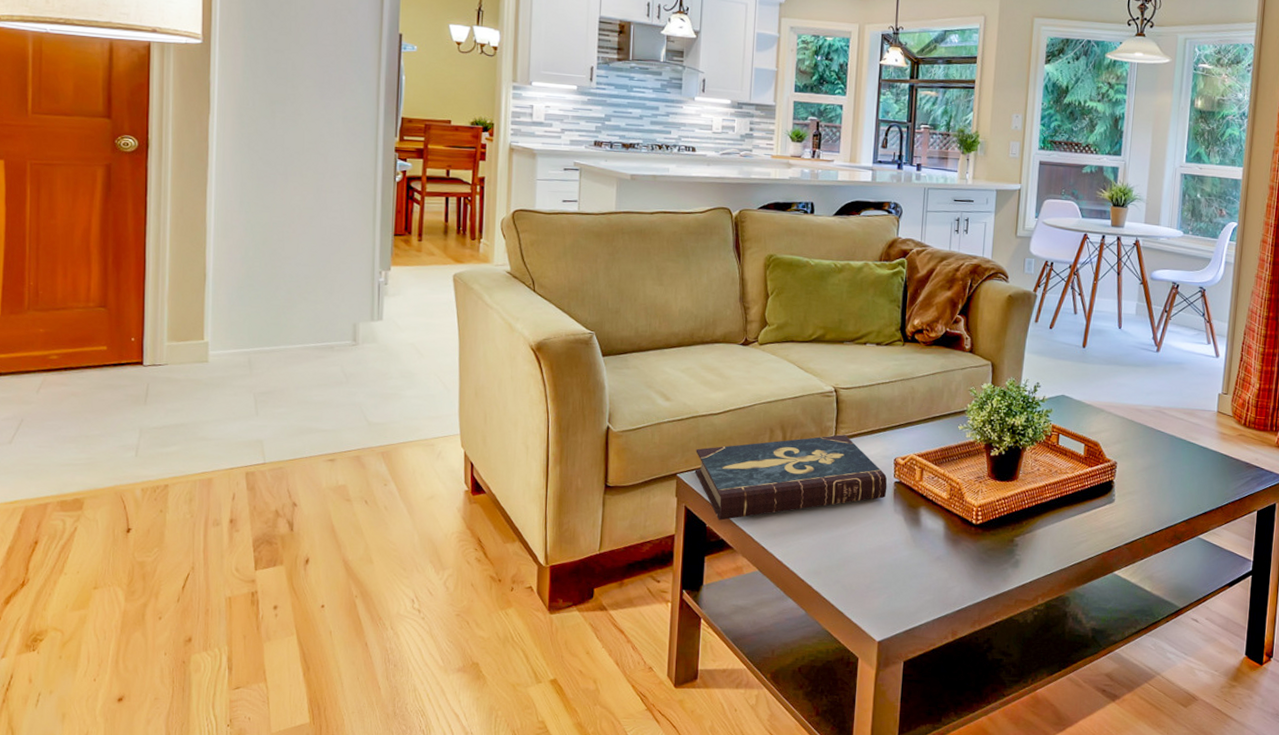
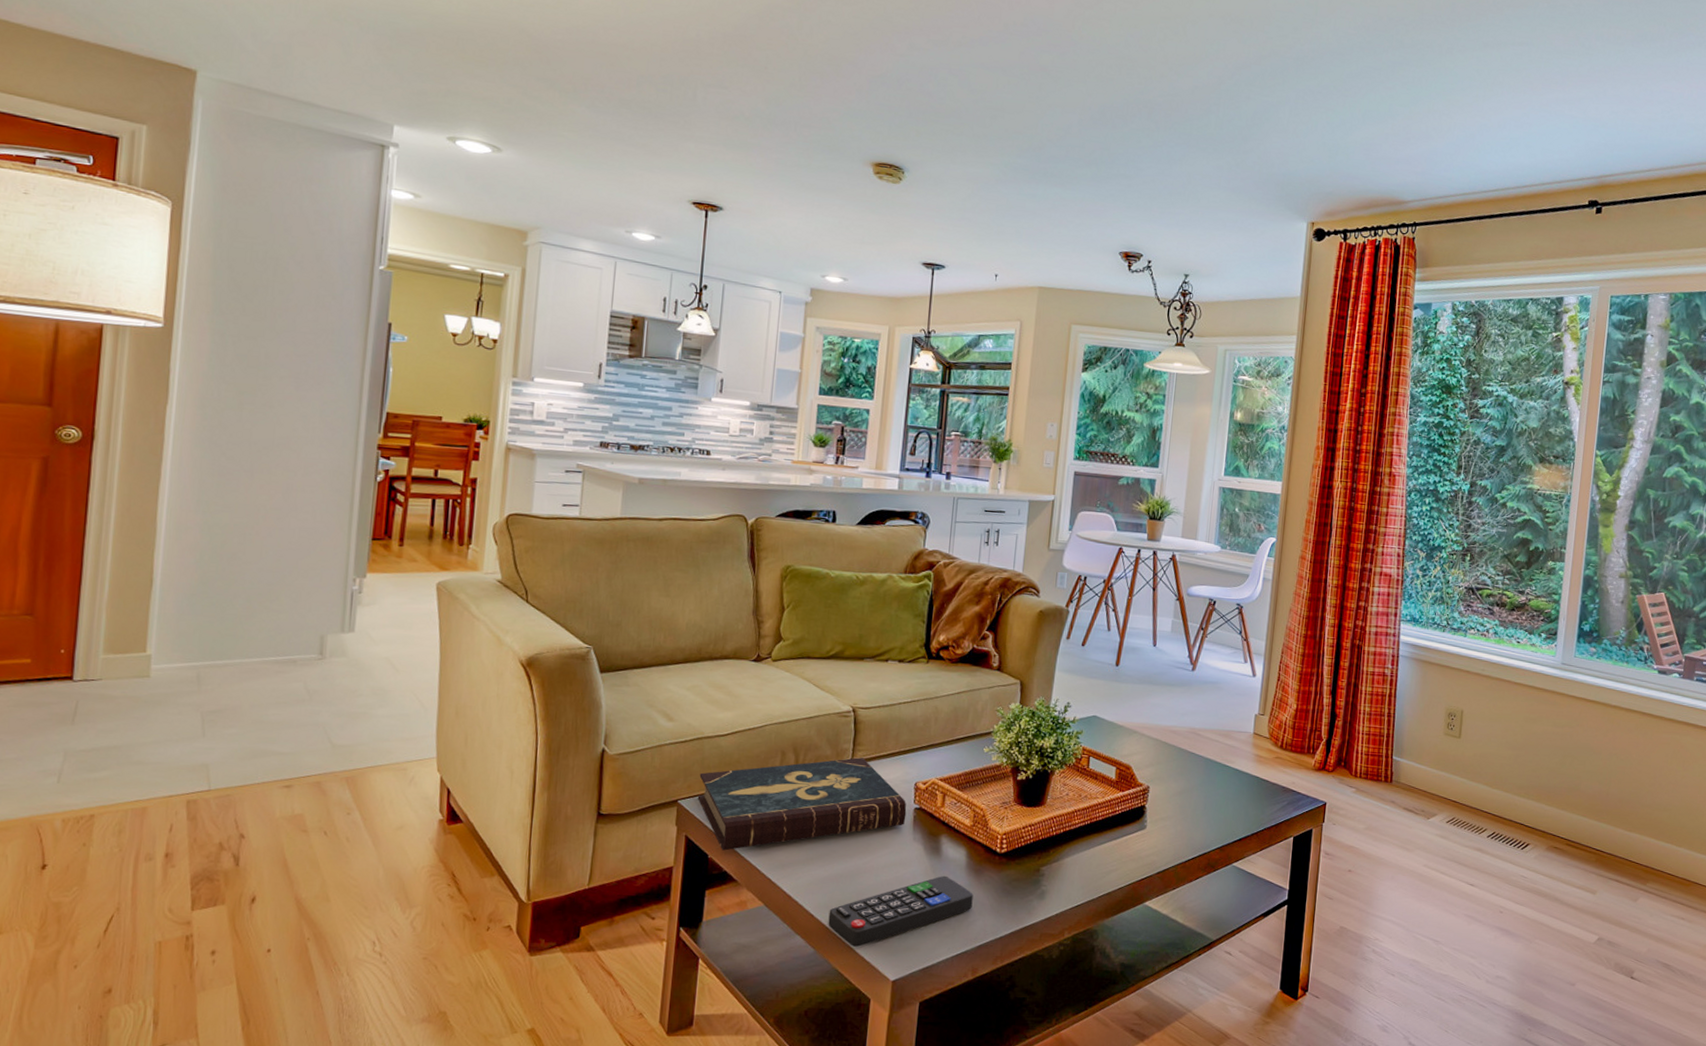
remote control: none [817,545,952,610] -> present [828,875,973,947]

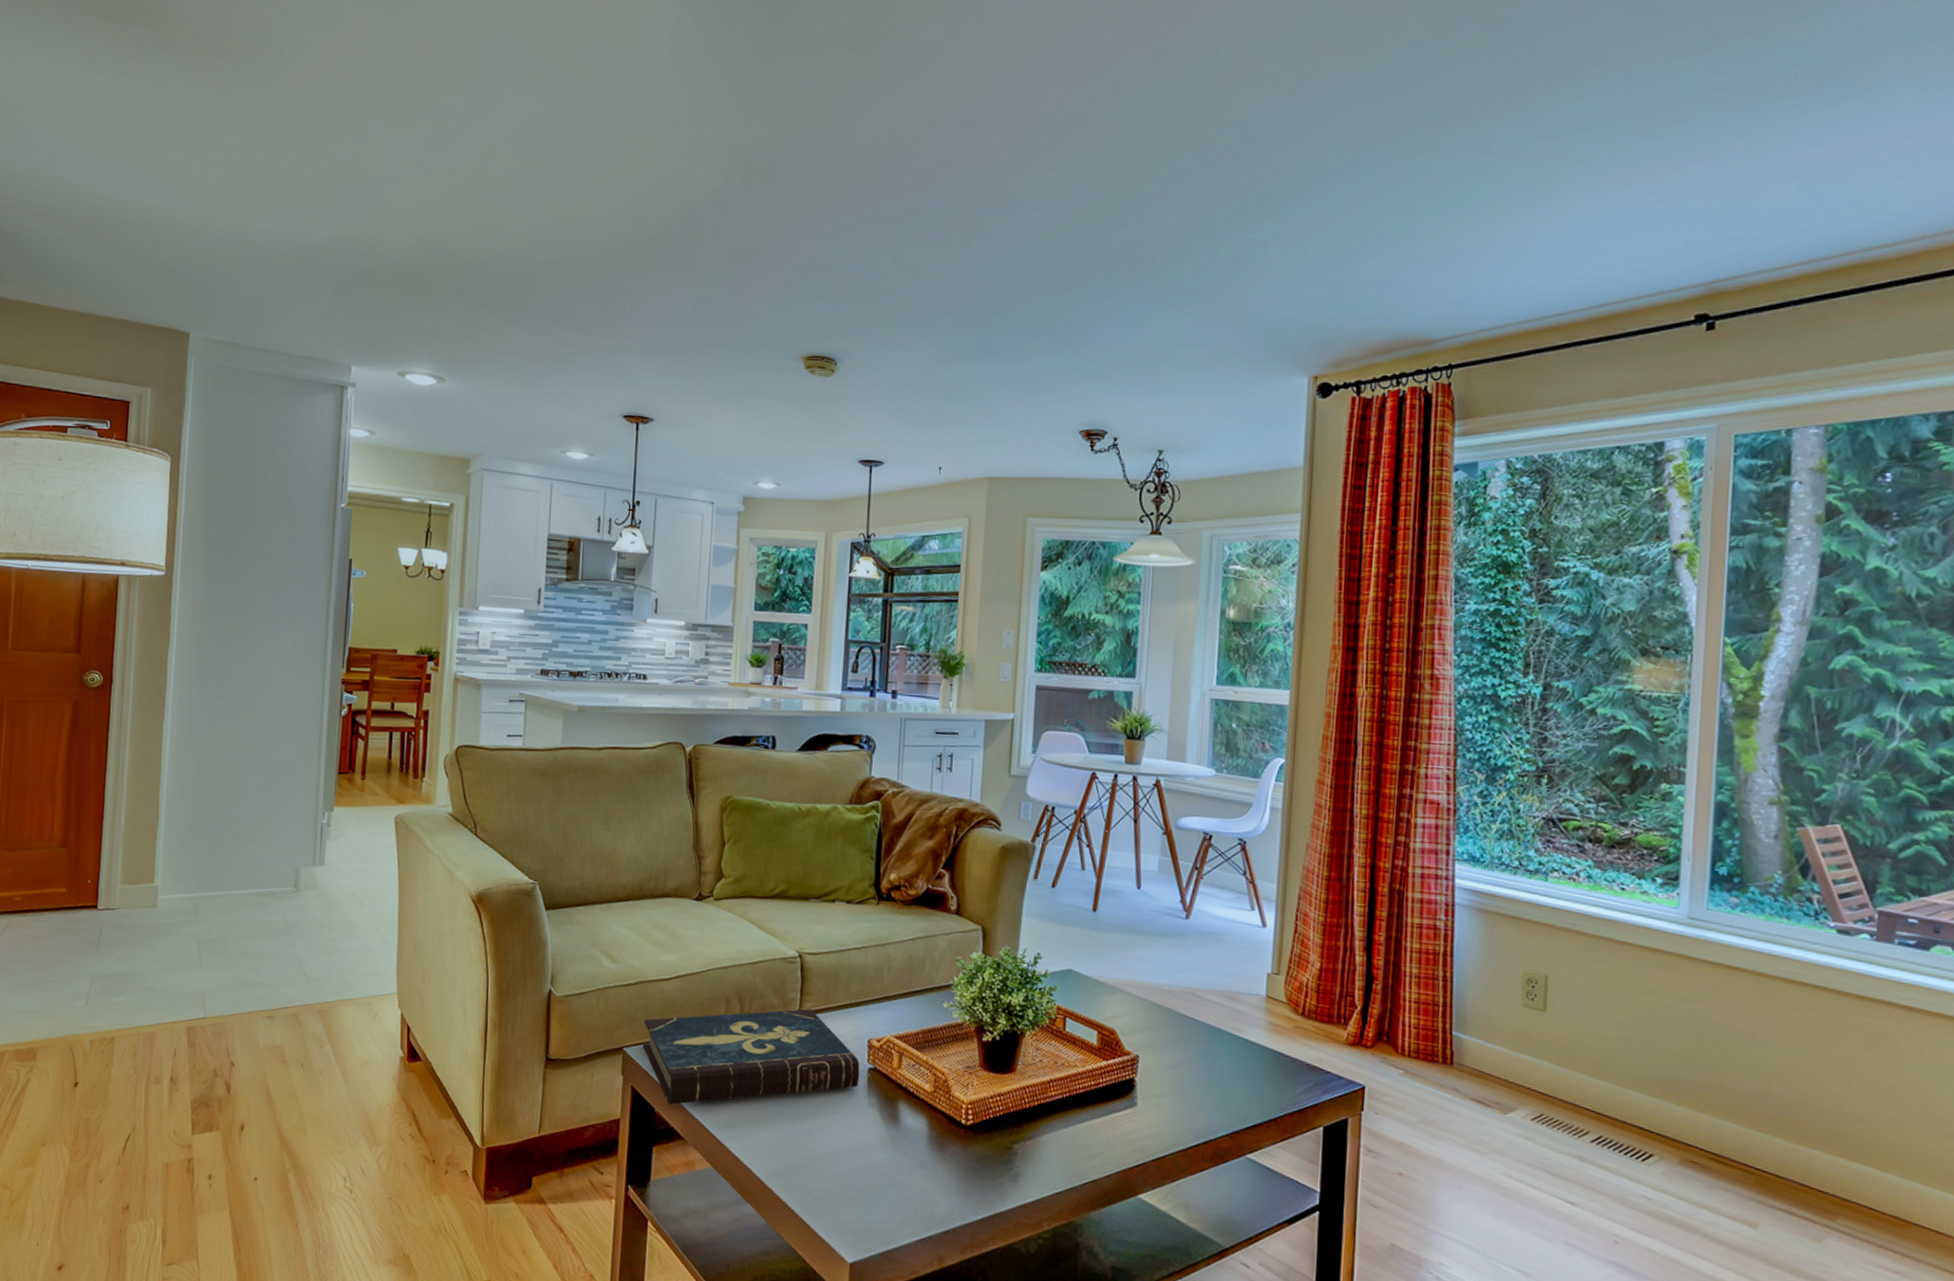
remote control: present [828,875,973,947] -> none [779,1147,937,1222]

